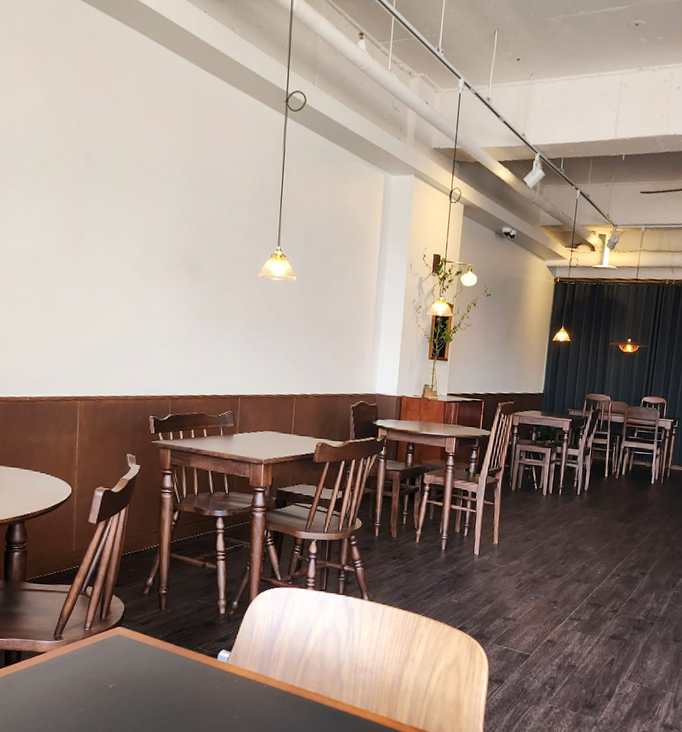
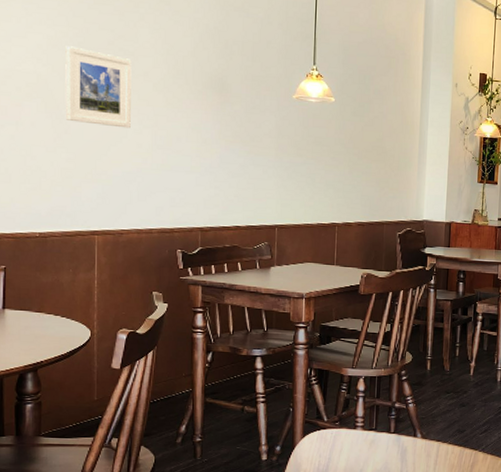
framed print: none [55,227,114,303] -> present [65,46,132,129]

